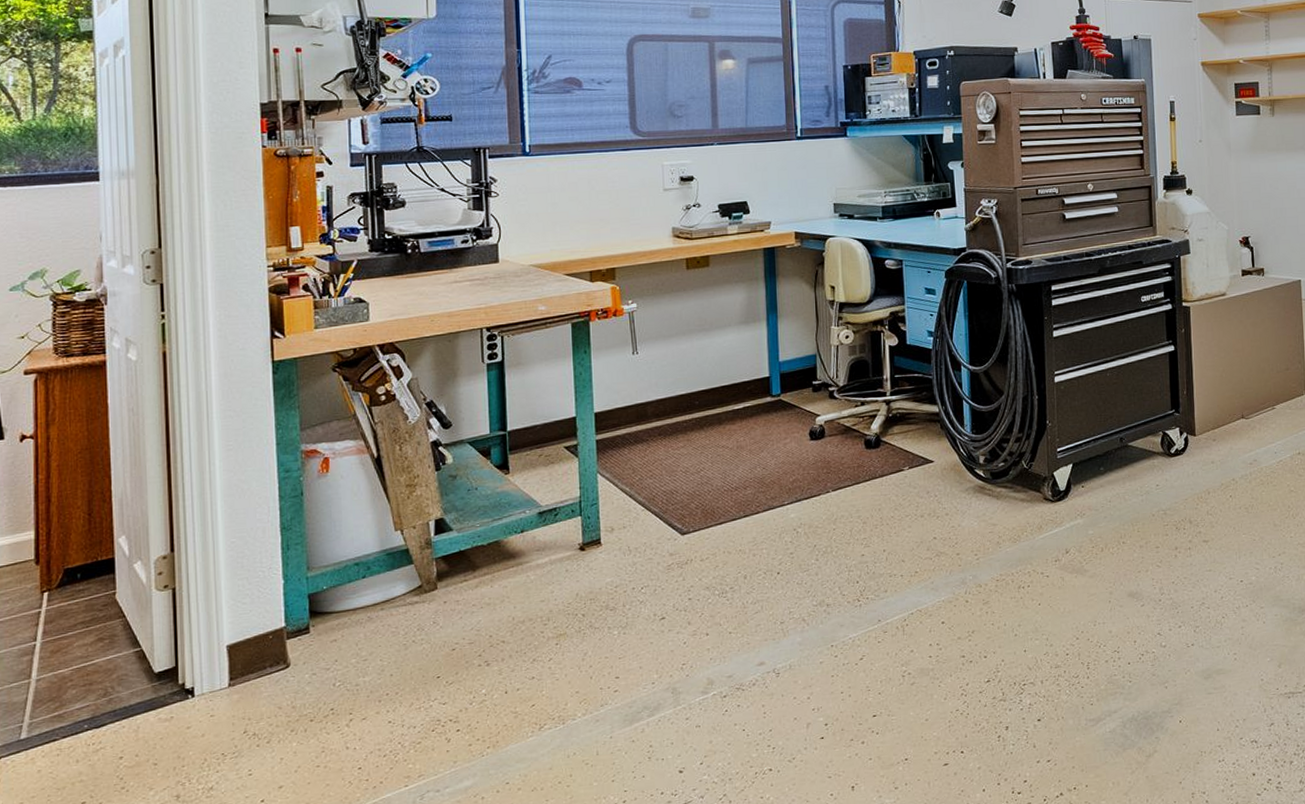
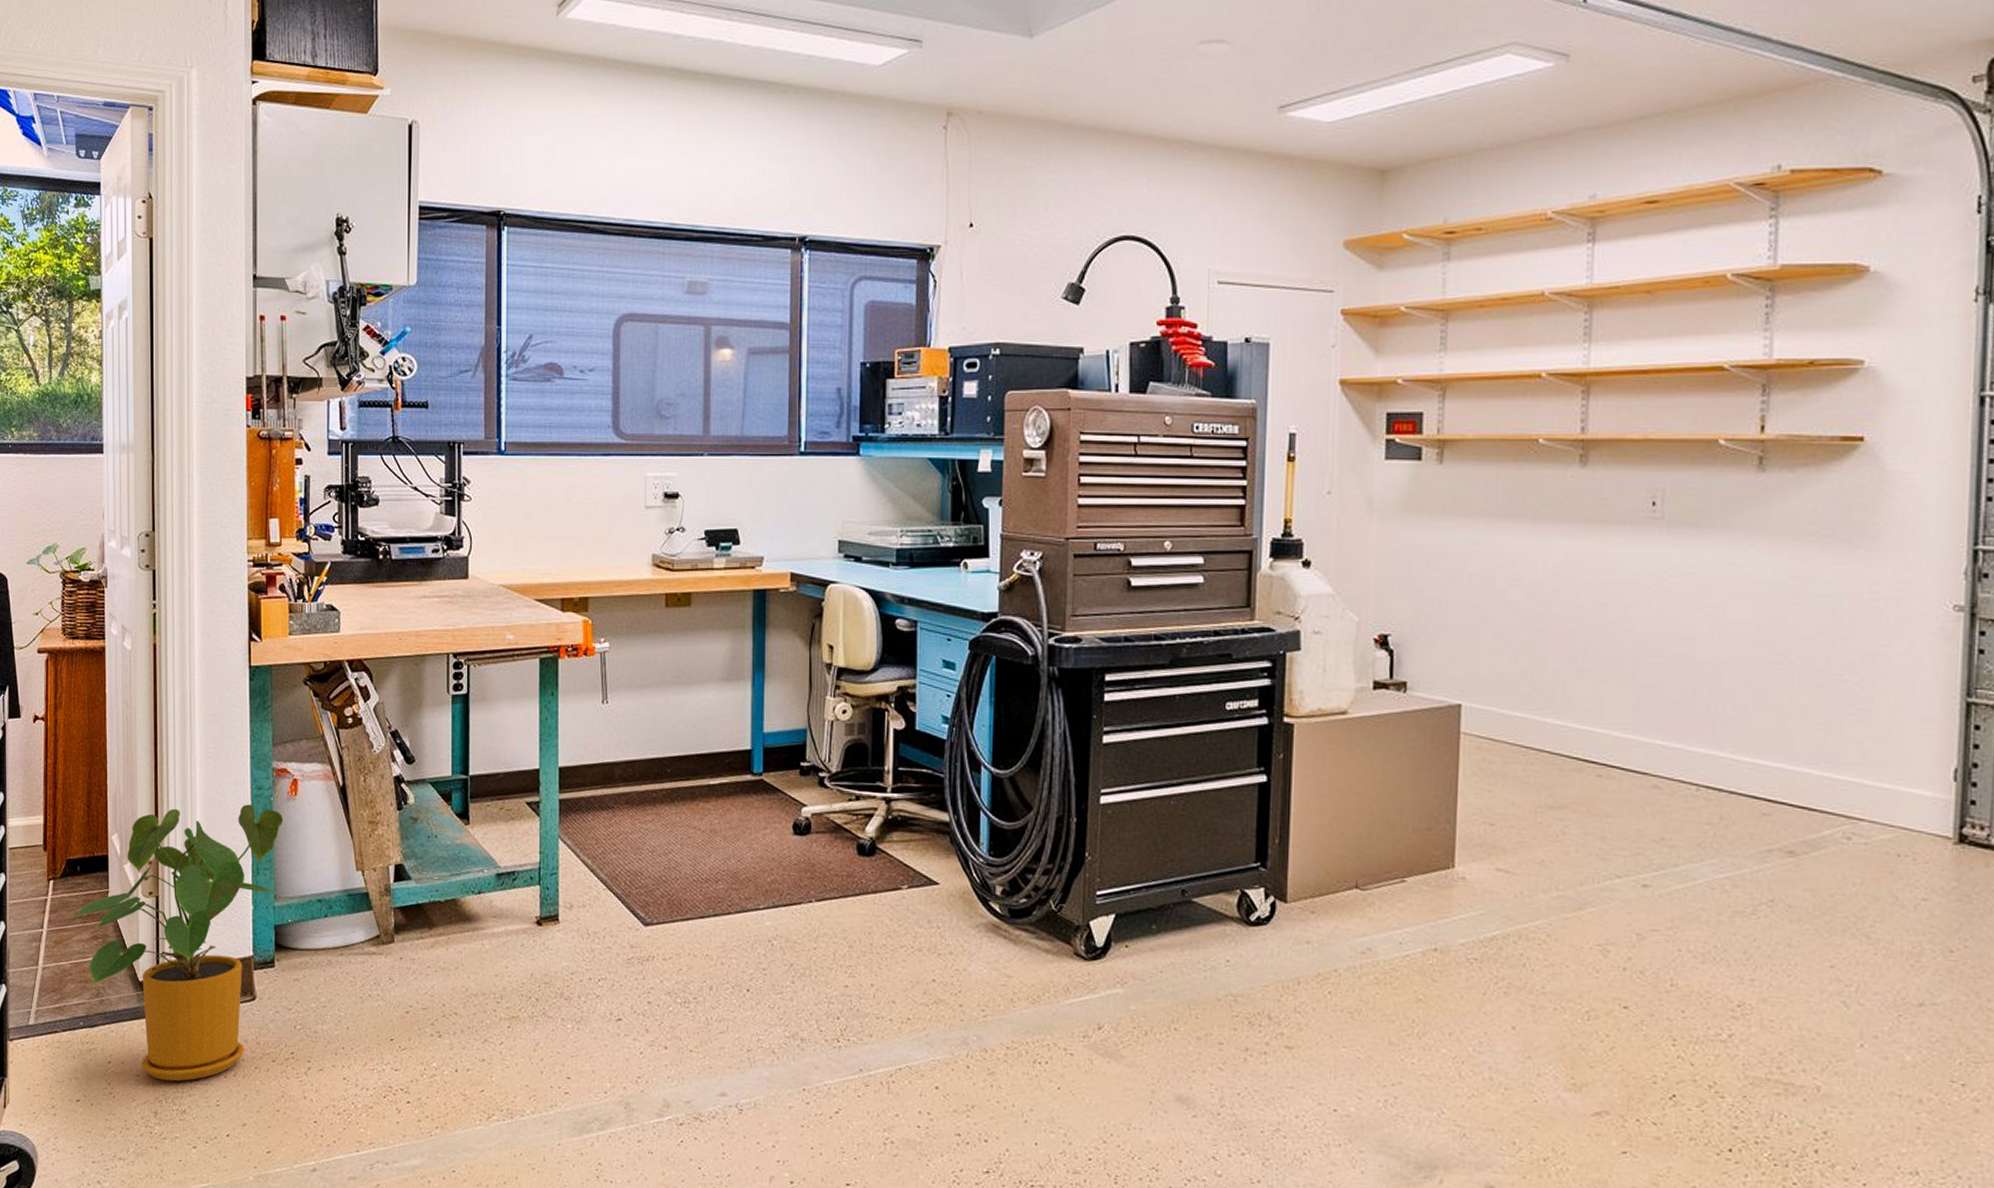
house plant: none [68,487,315,764] -> present [69,804,284,1082]

